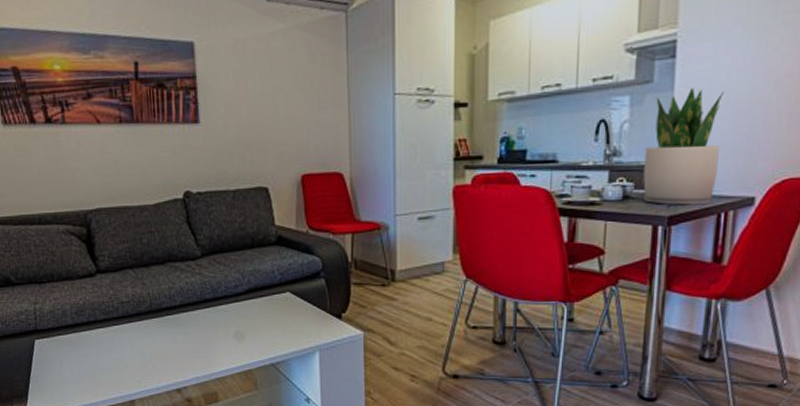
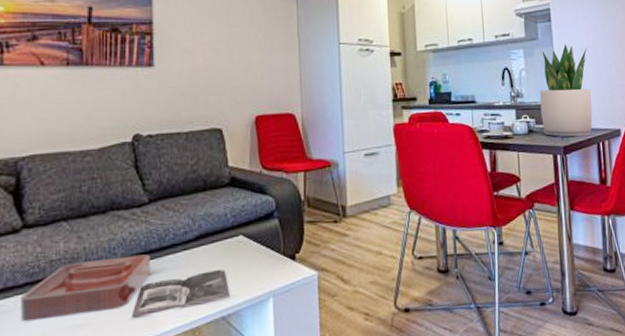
decorative tray: none [100,303,207,351] -> present [19,254,152,322]
magazine: none [192,321,278,357] -> present [131,268,230,318]

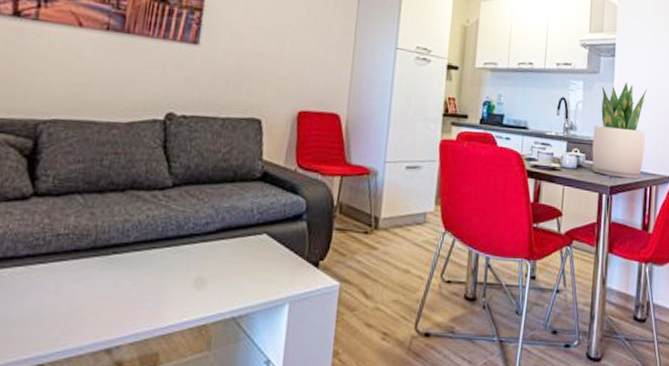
decorative tray: present [19,254,152,322] -> none [15,239,166,297]
magazine: present [131,268,230,318] -> none [135,266,245,307]

